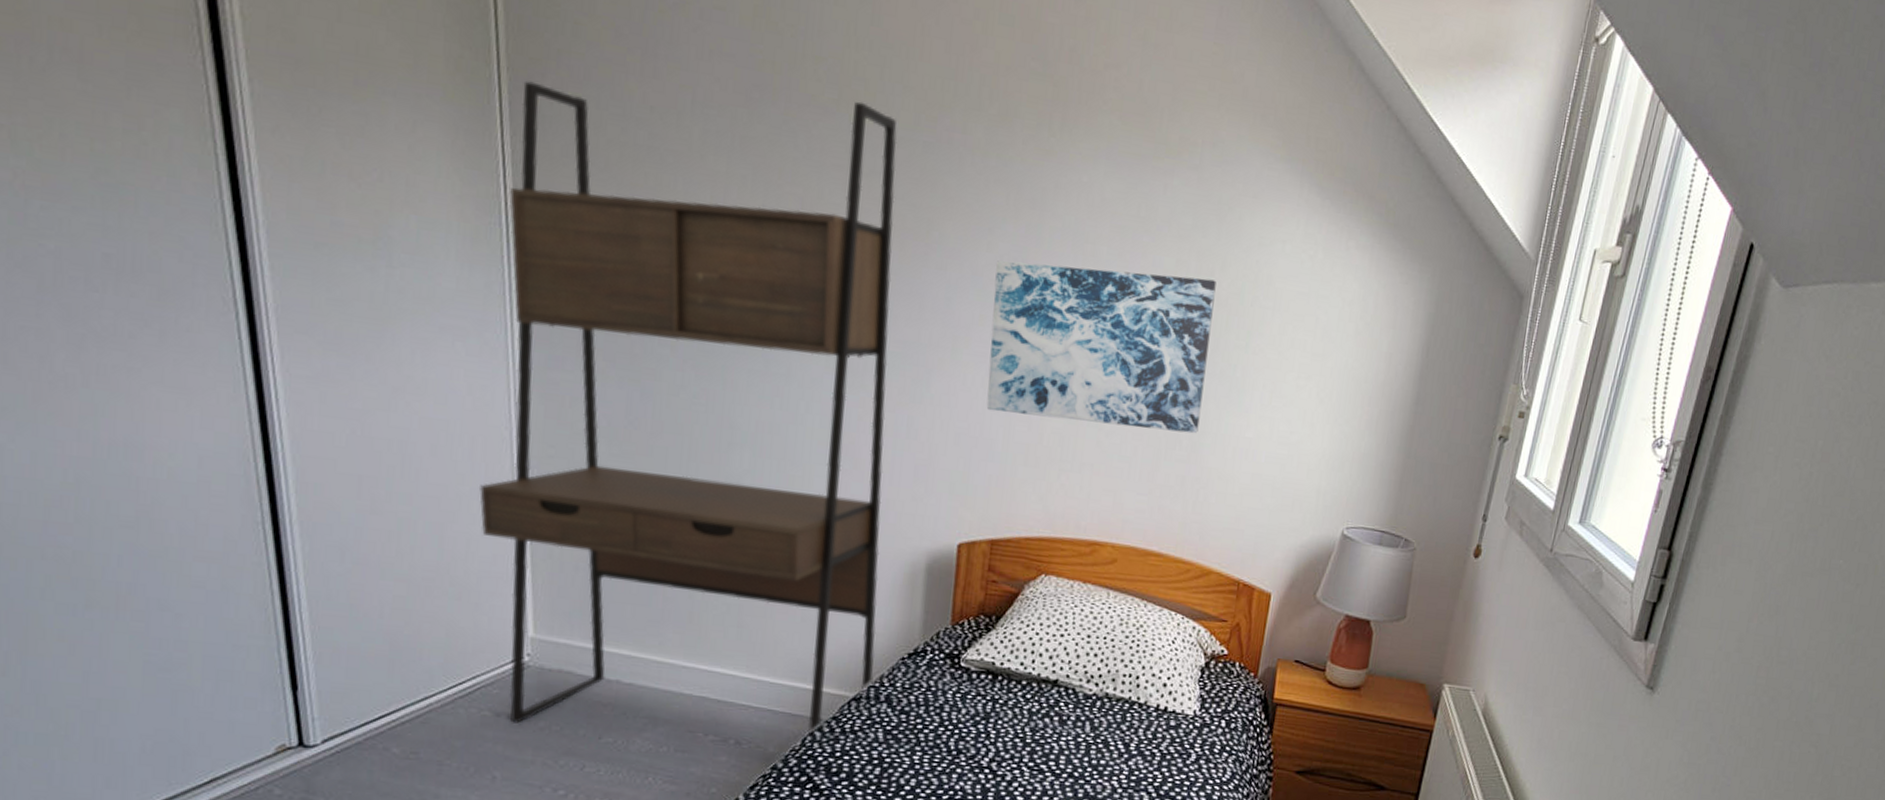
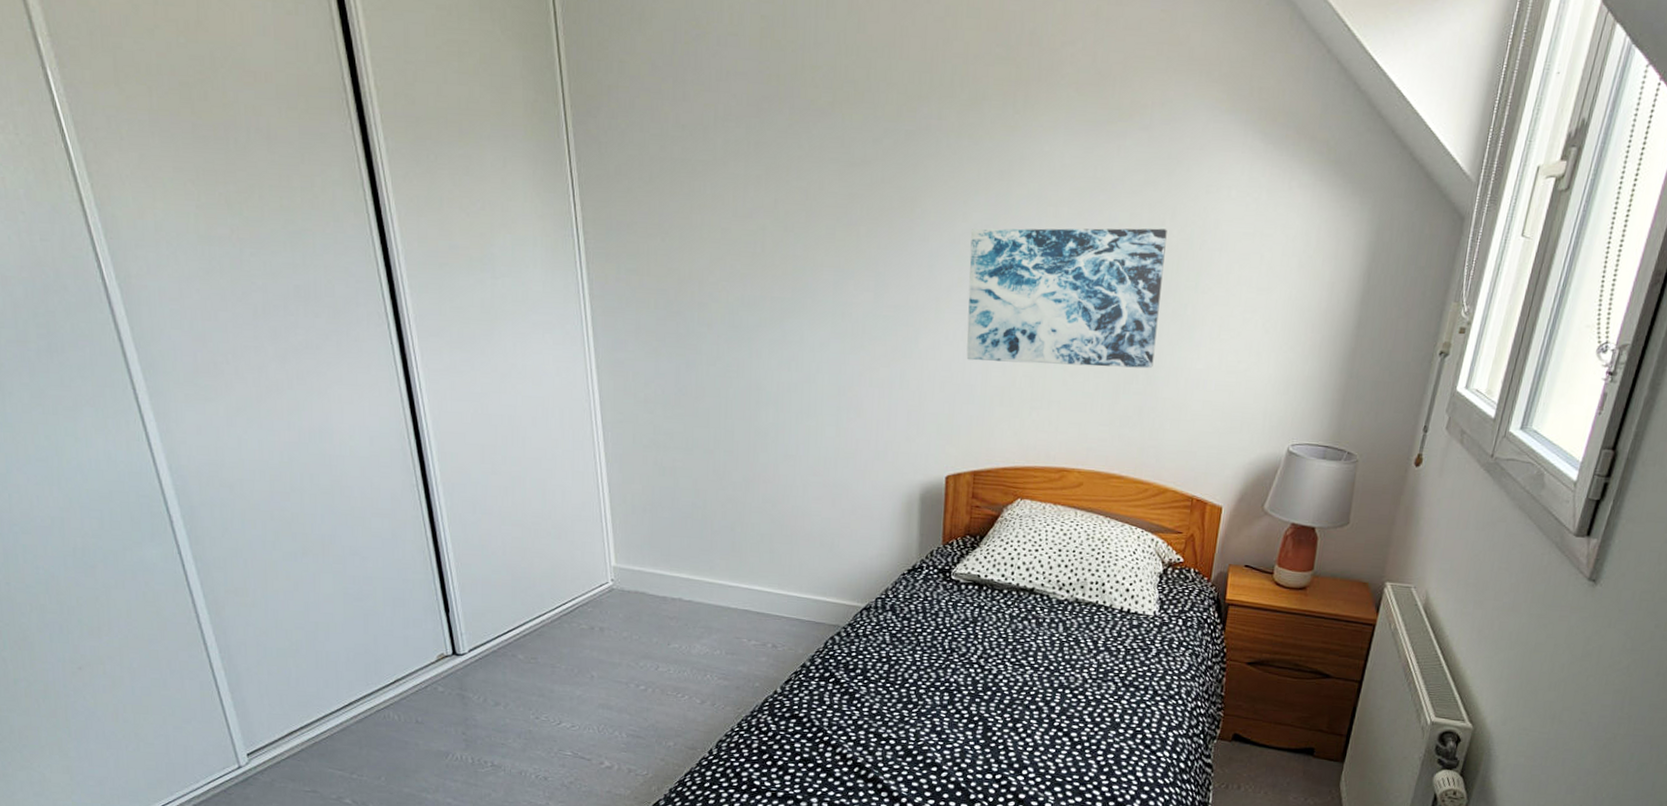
desk: present [479,80,897,734] -> none [569,101,883,638]

